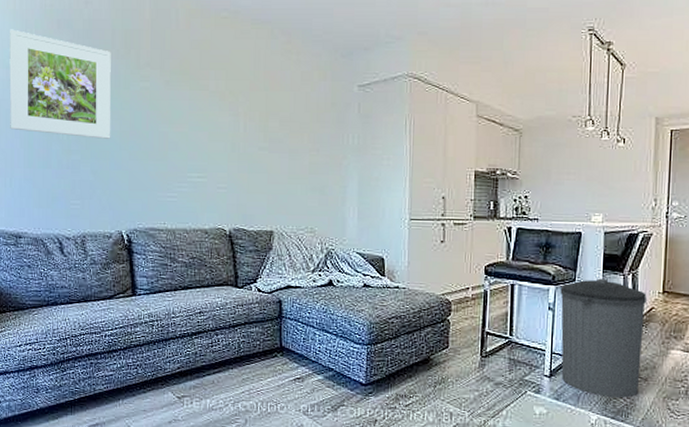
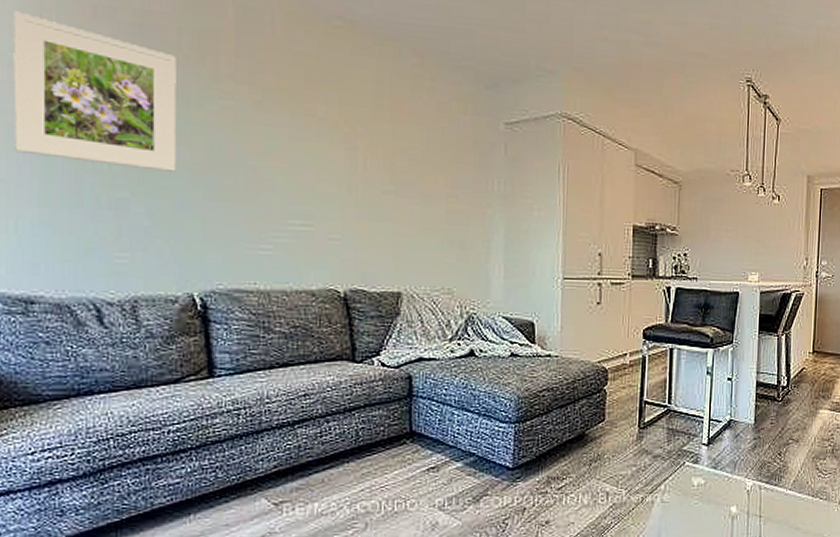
trash can: present [560,278,647,399] -> none [718,339,798,462]

